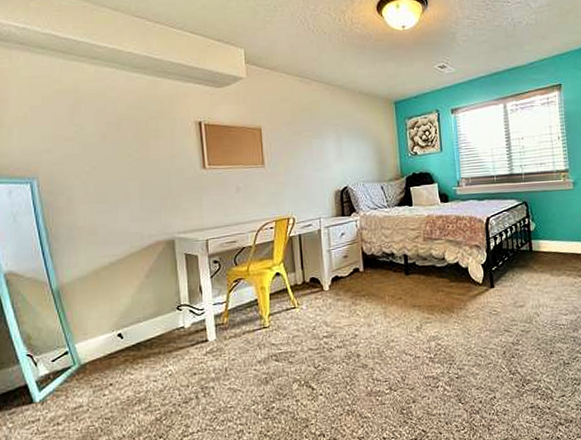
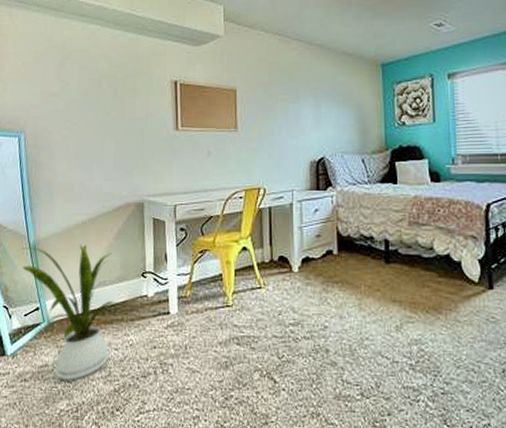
house plant: none [43,285,155,418] -> present [21,244,119,380]

